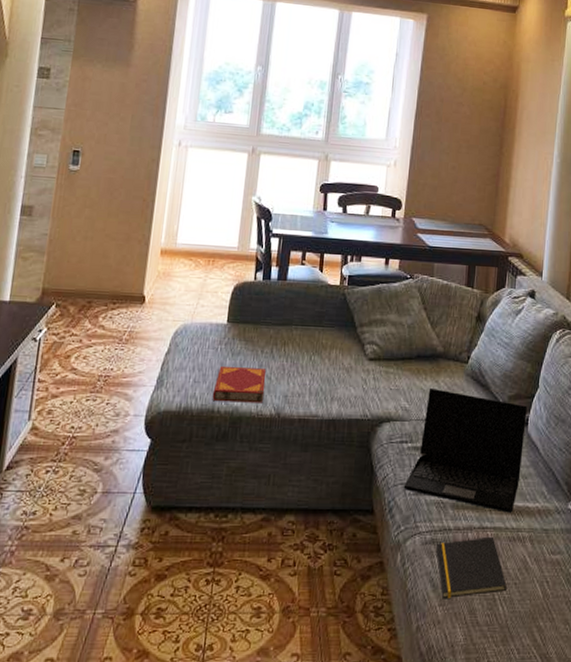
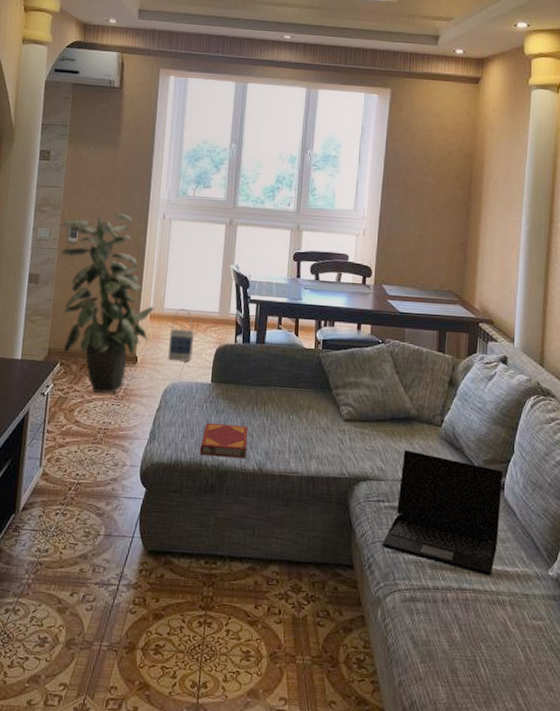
indoor plant: none [59,140,166,338] -> present [59,214,154,394]
bag: none [180,243,210,301] -> present [168,308,194,362]
notepad: present [435,538,507,598] -> none [415,598,488,656]

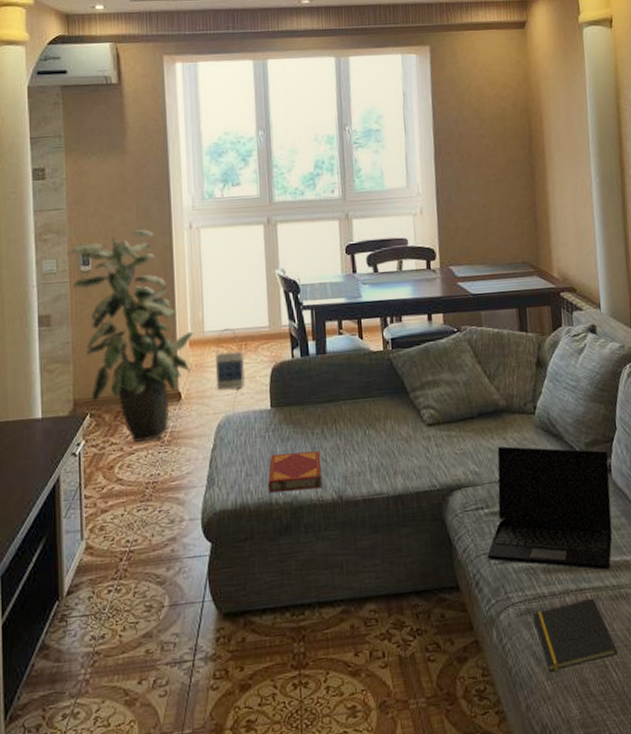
notepad: none [415,598,488,656] -> present [532,599,617,671]

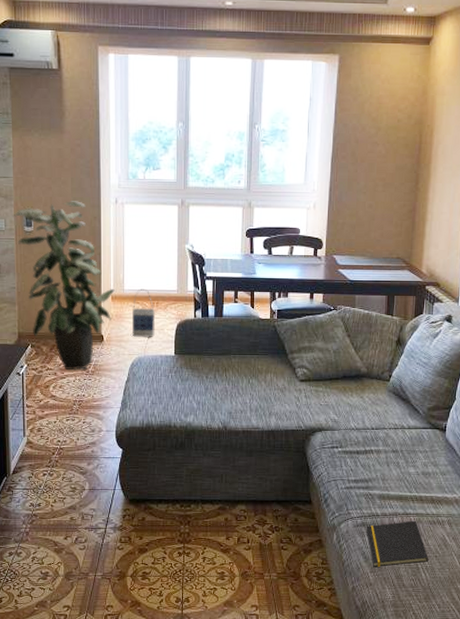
hardback book: present [267,451,323,493] -> none [168,390,212,419]
laptop: present [487,446,613,570] -> none [336,402,446,502]

